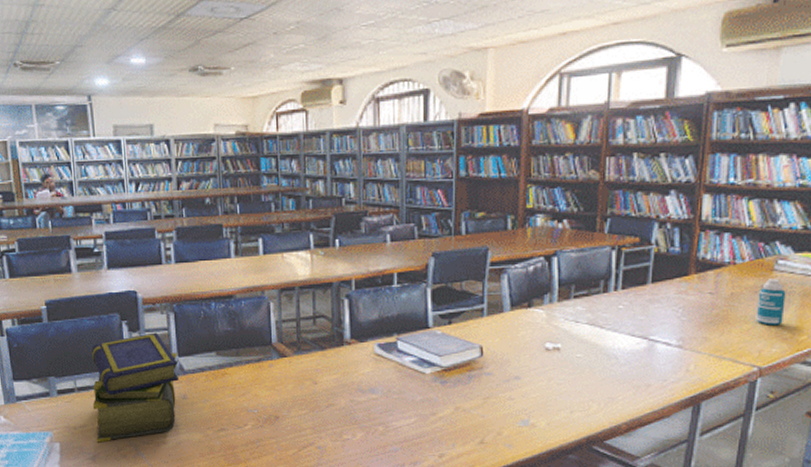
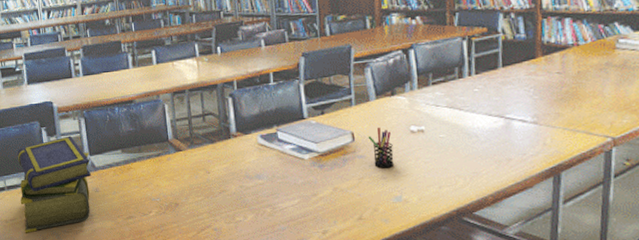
pen holder: none [498,341,524,388] -> present [368,127,395,168]
bottle: present [755,278,786,325] -> none [603,56,631,99]

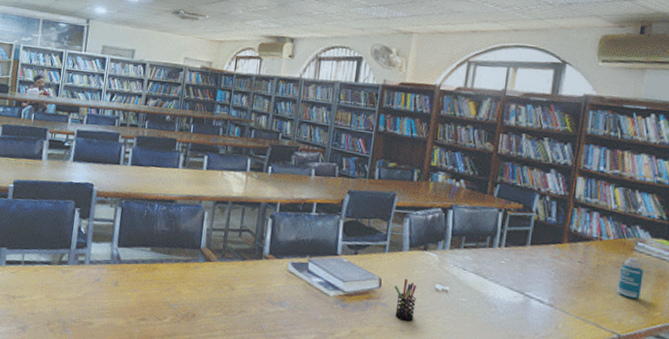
stack of books: present [17,136,91,233] -> none [30,222,118,315]
bottle: none [603,56,631,99] -> present [617,257,644,300]

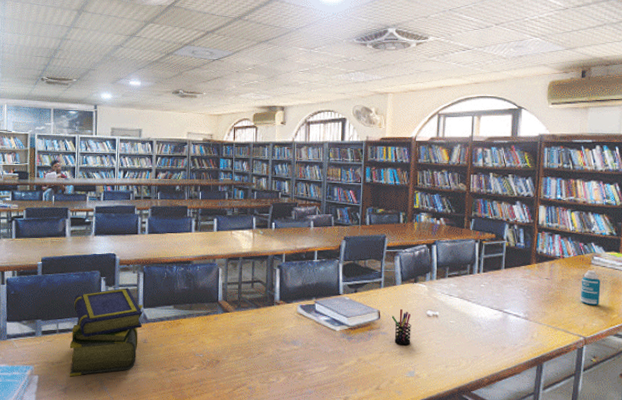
stack of books: none [30,222,118,315] -> present [69,287,144,377]

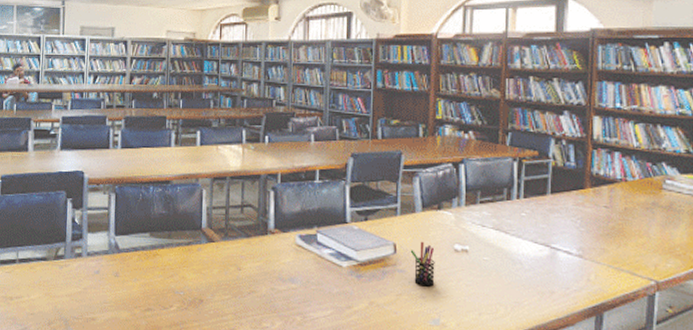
stack of books: present [69,287,144,377] -> none [30,211,115,315]
bottle: present [580,270,601,306] -> none [649,197,676,241]

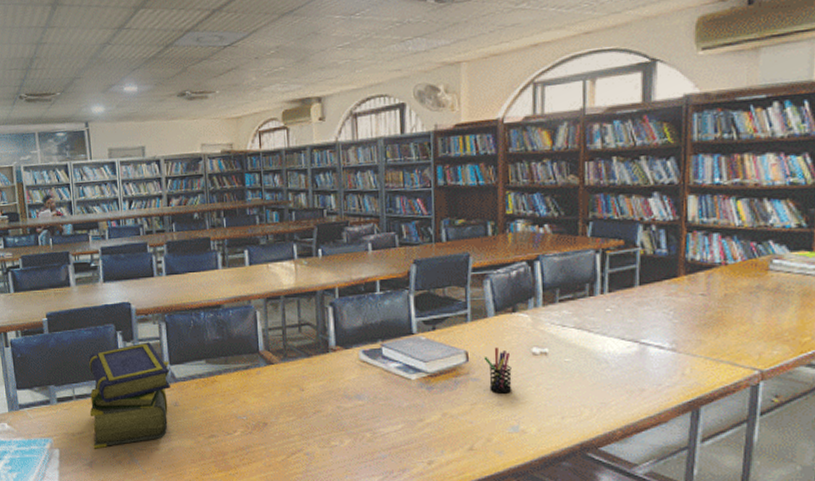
stack of books: none [30,211,115,315] -> present [89,342,170,449]

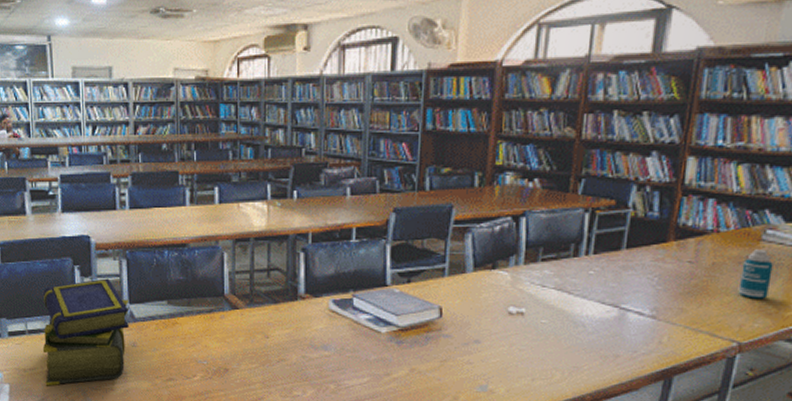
pen holder: present [483,346,512,394] -> none [458,304,486,352]
bottle: none [753,278,784,327] -> present [738,249,773,299]

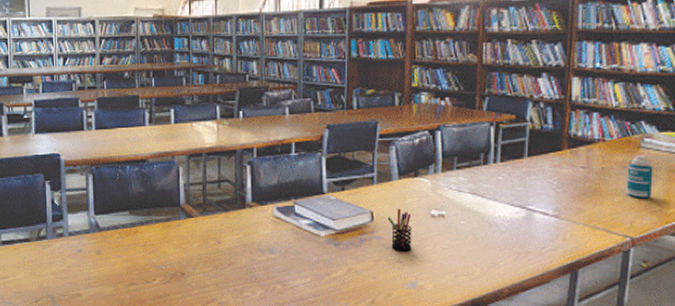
stack of books: present [42,278,130,386] -> none [15,192,95,293]
pen holder: none [458,304,486,352] -> present [387,208,412,252]

